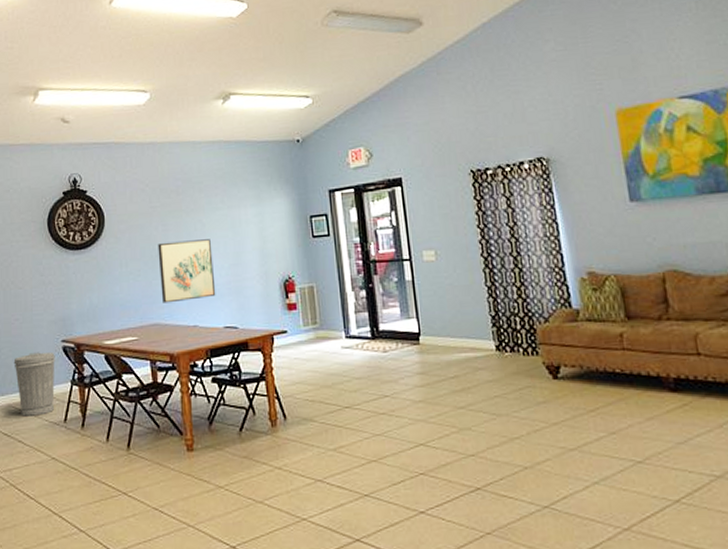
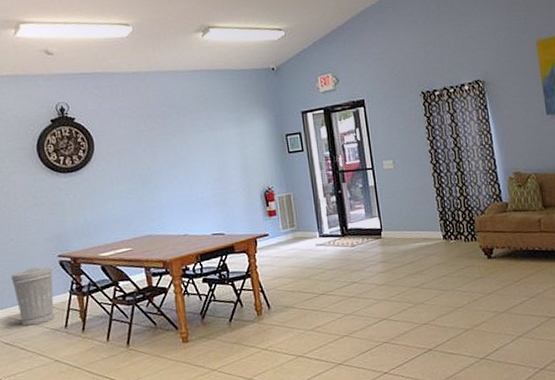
wall art: present [158,239,216,304] -> none [147,158,204,217]

